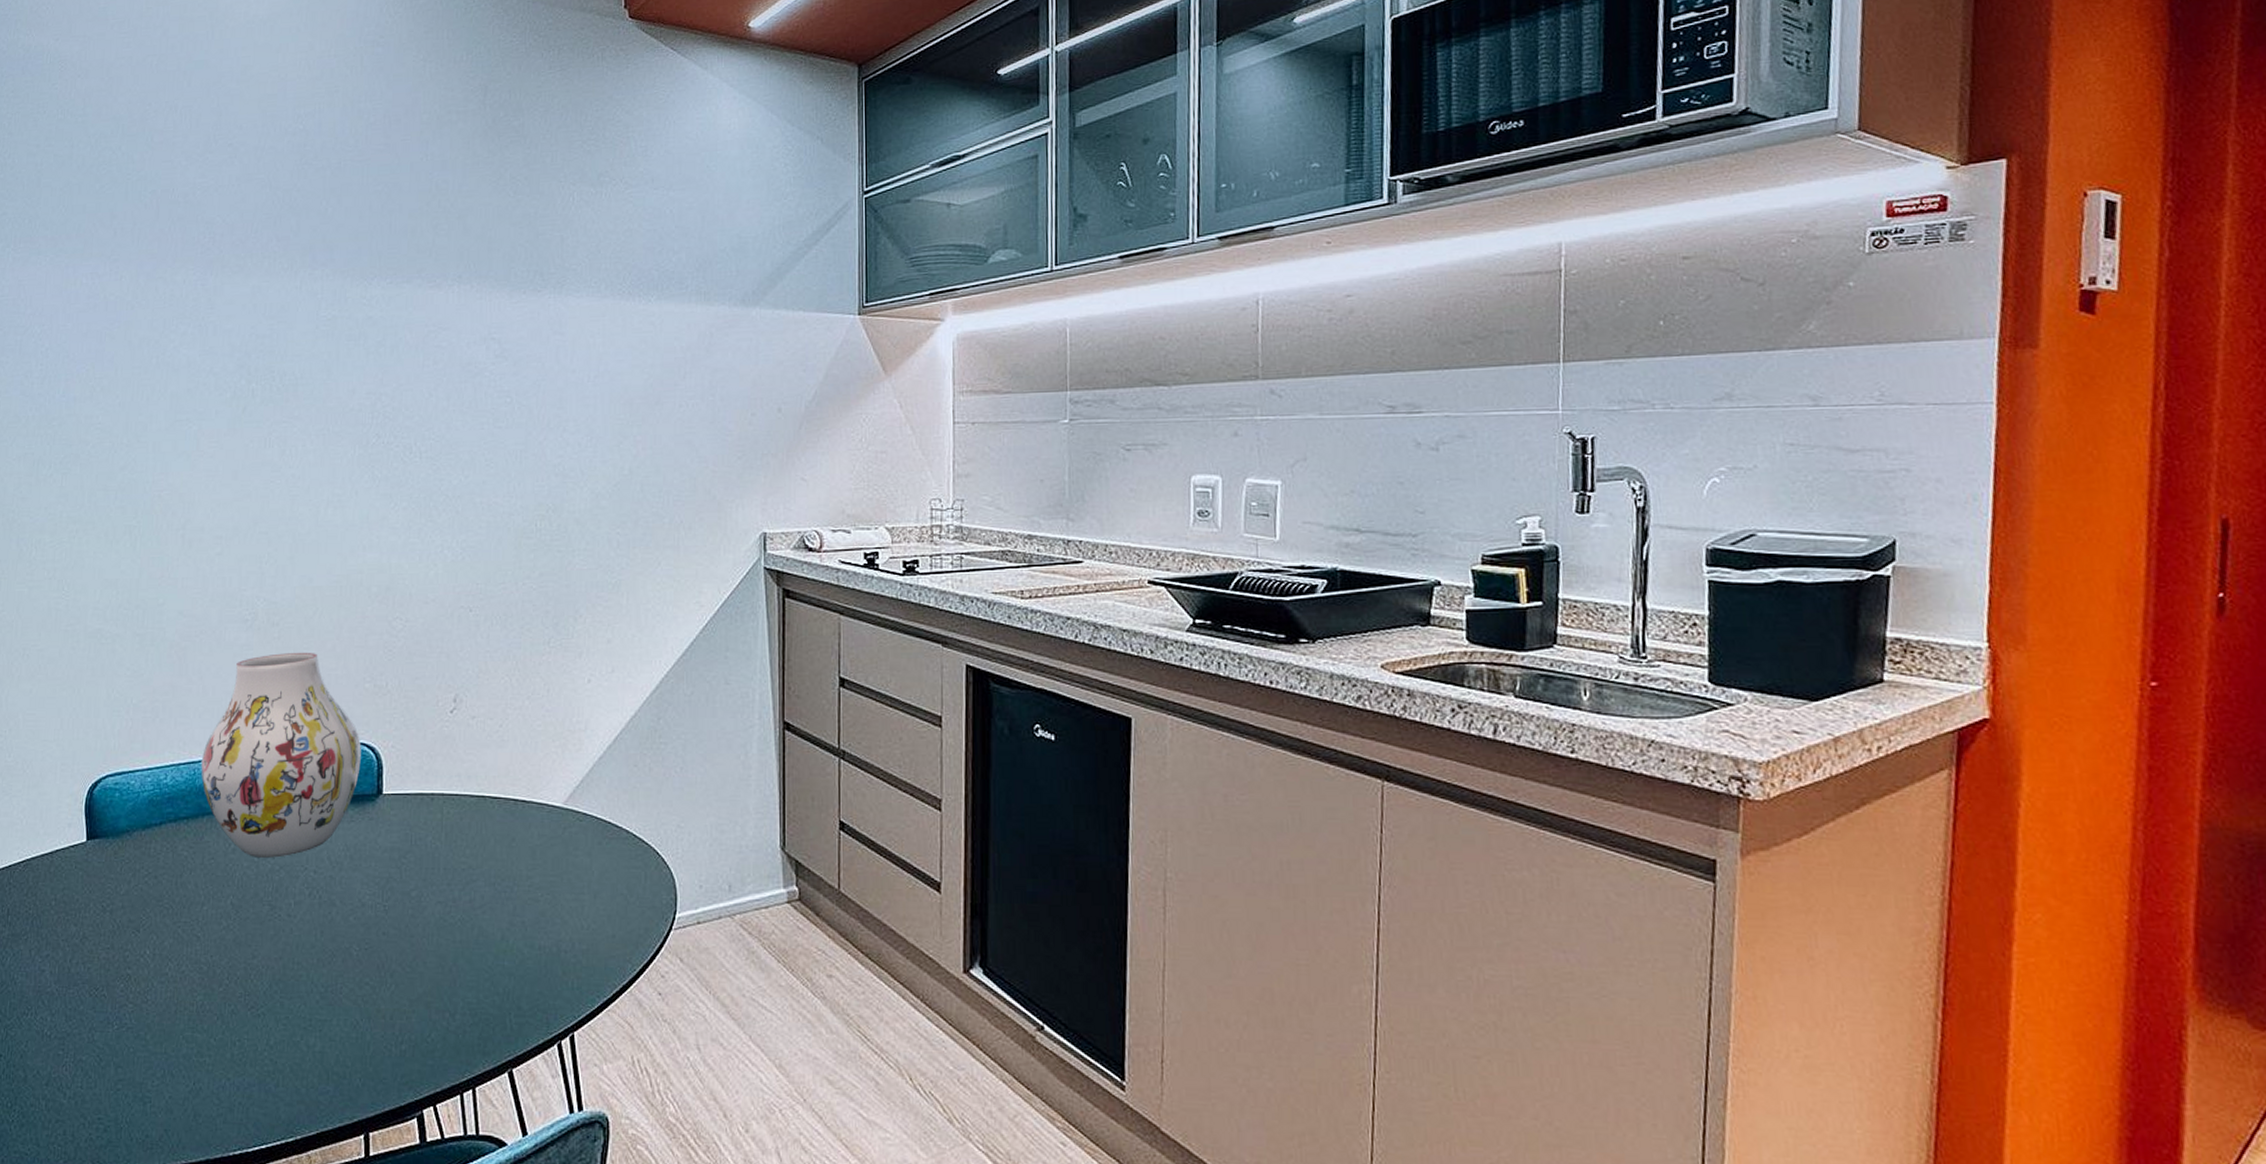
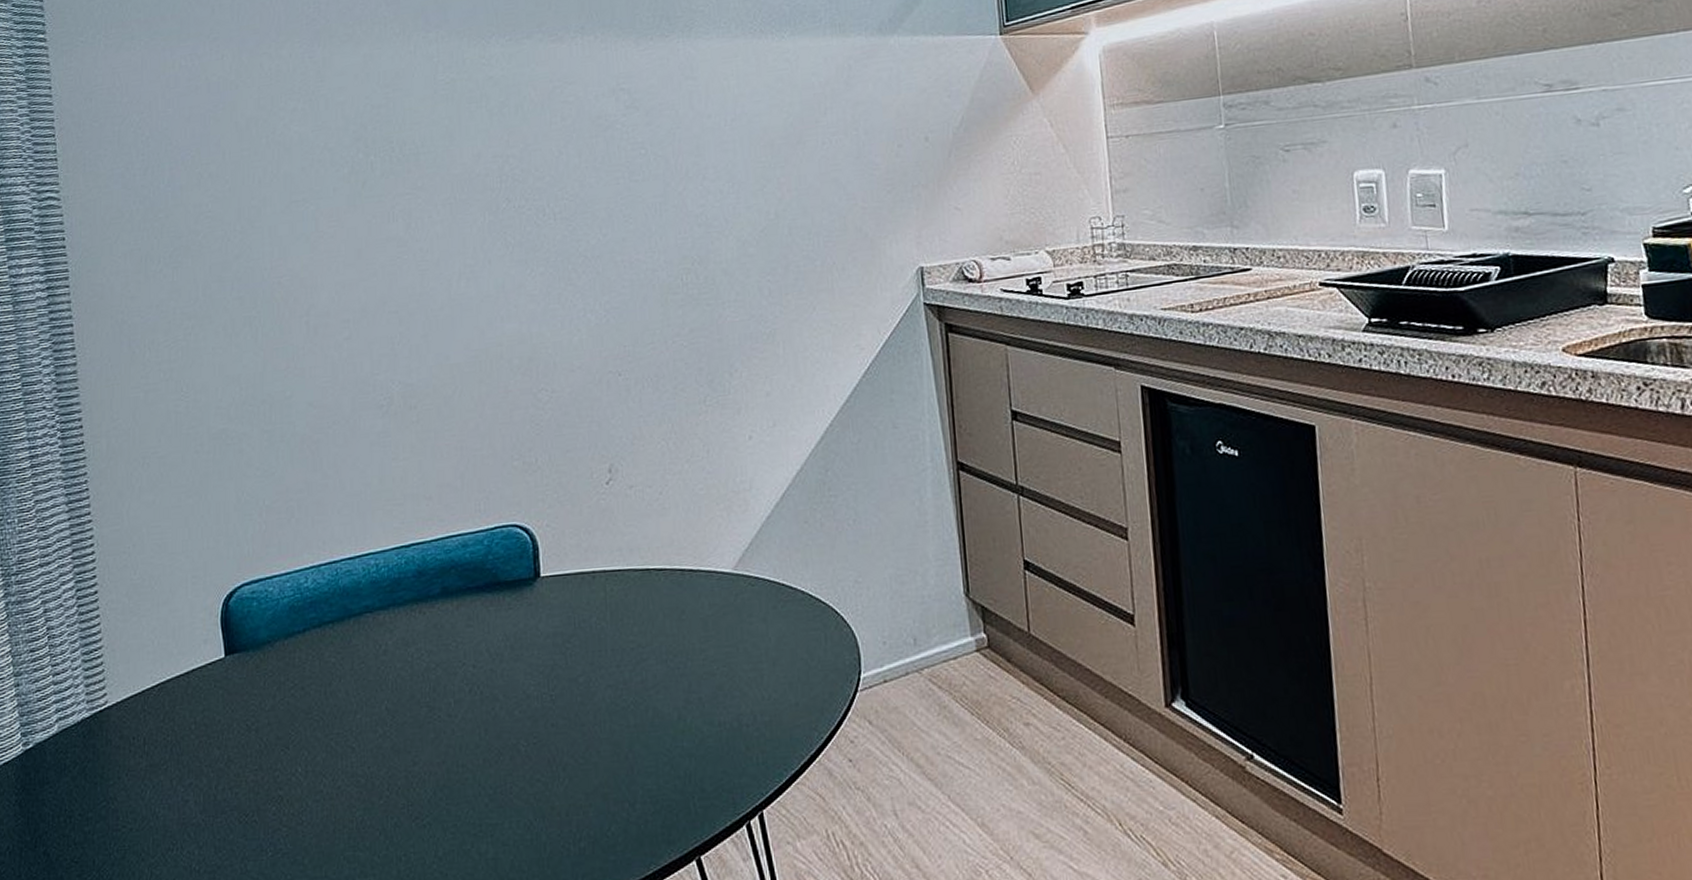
vase: present [200,652,361,858] -> none [343,433,515,657]

